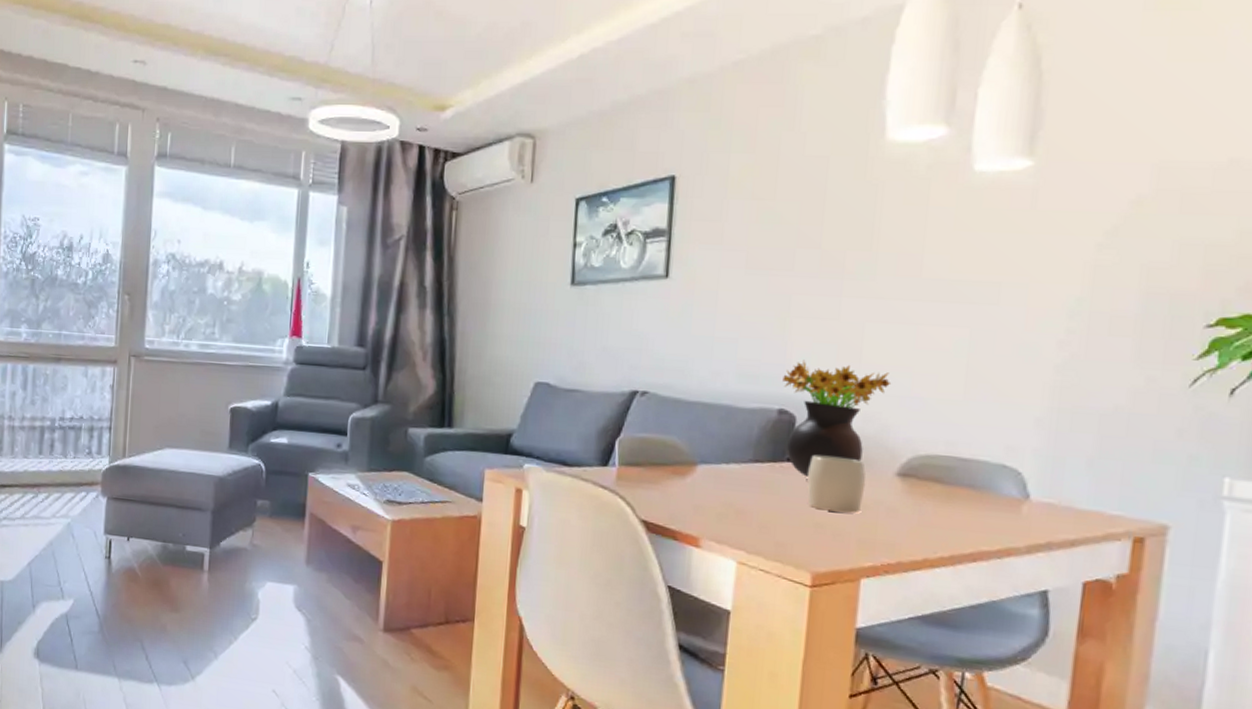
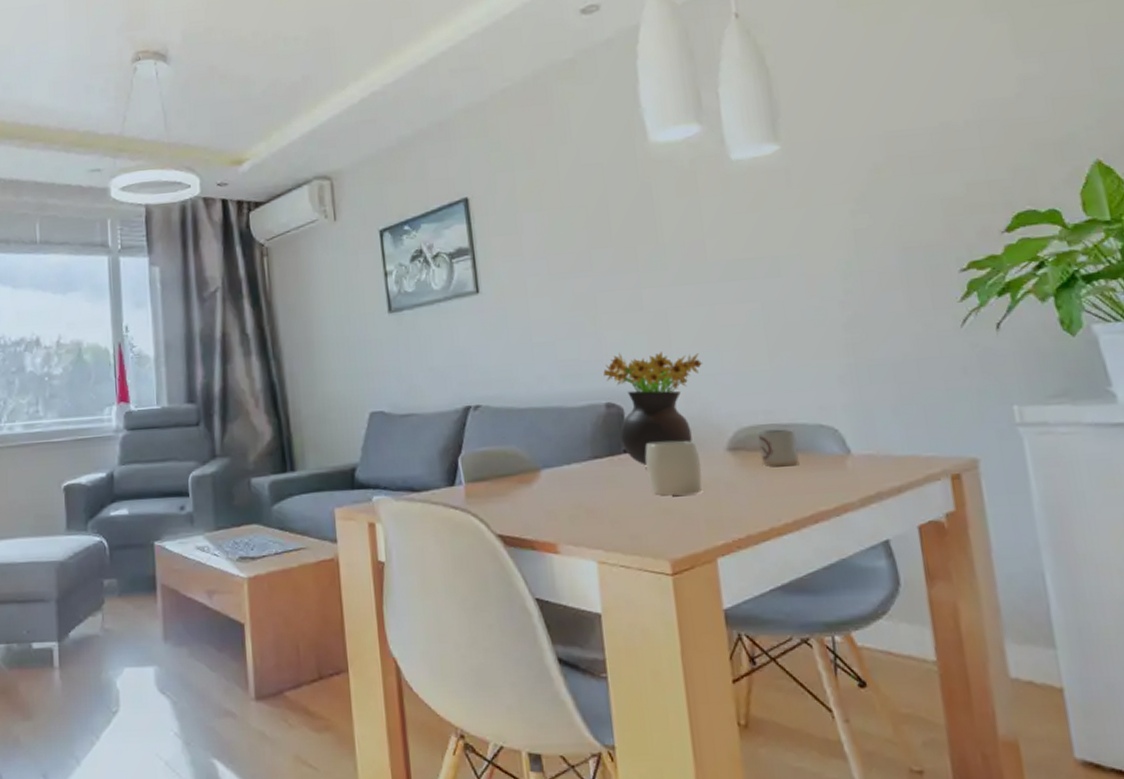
cup: none [930,461,975,502] -> present [757,428,800,467]

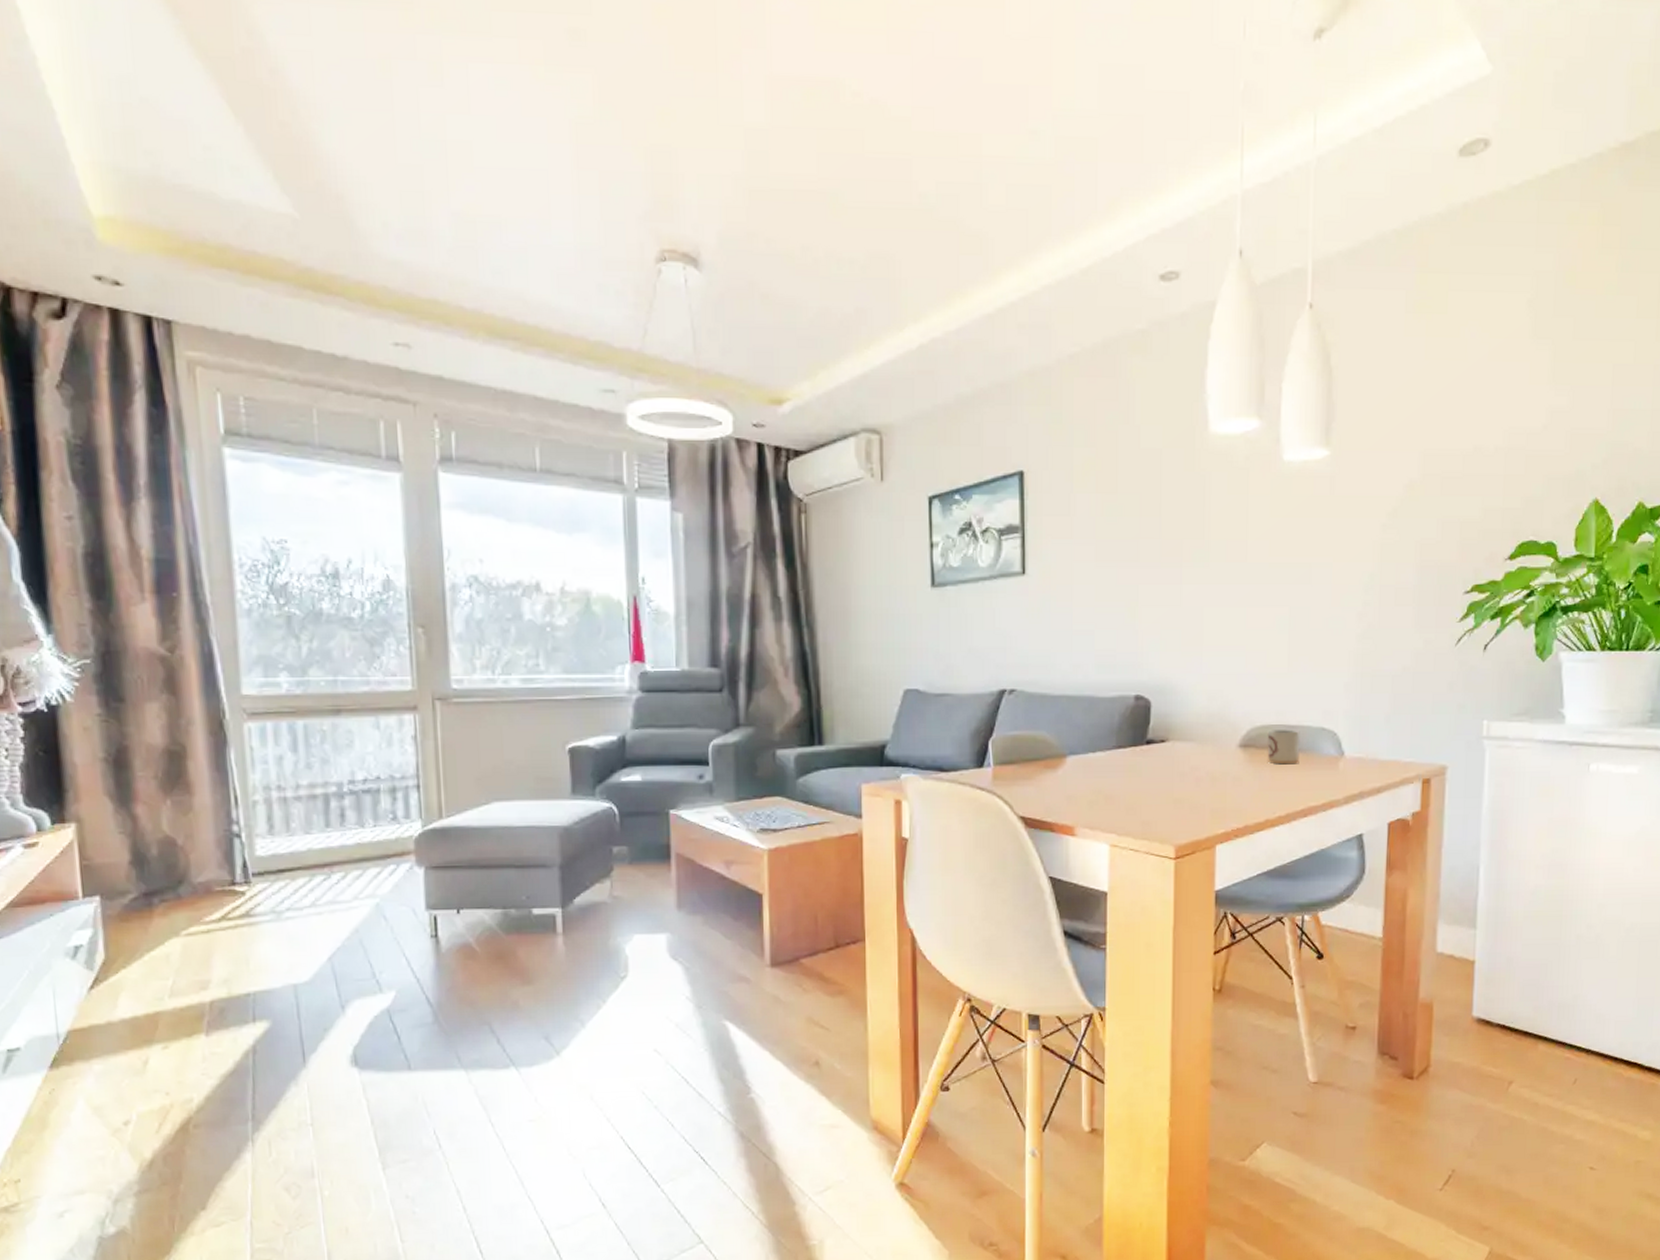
flower arrangement: present [603,352,703,466] -> none [1136,646,1229,757]
mug: present [645,440,702,496] -> none [1165,735,1214,787]

